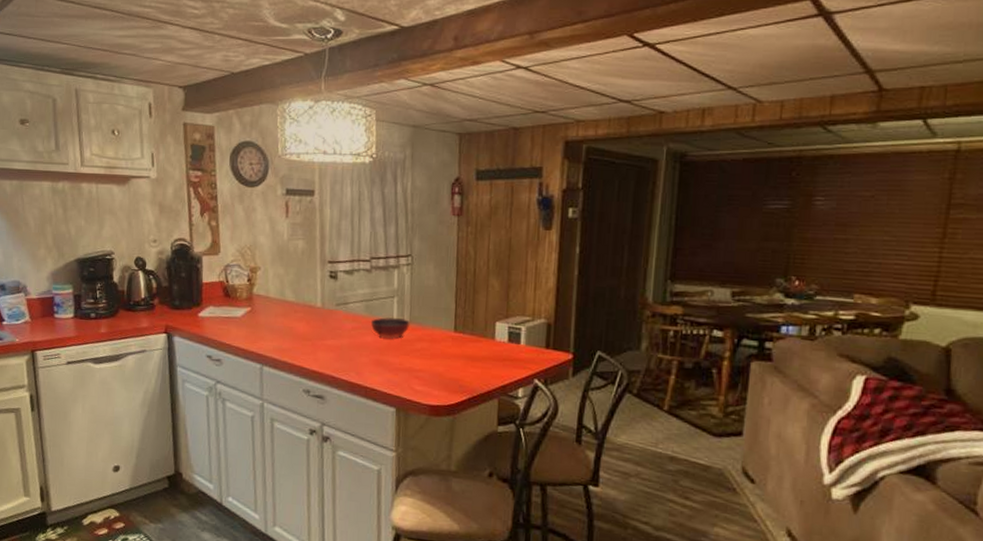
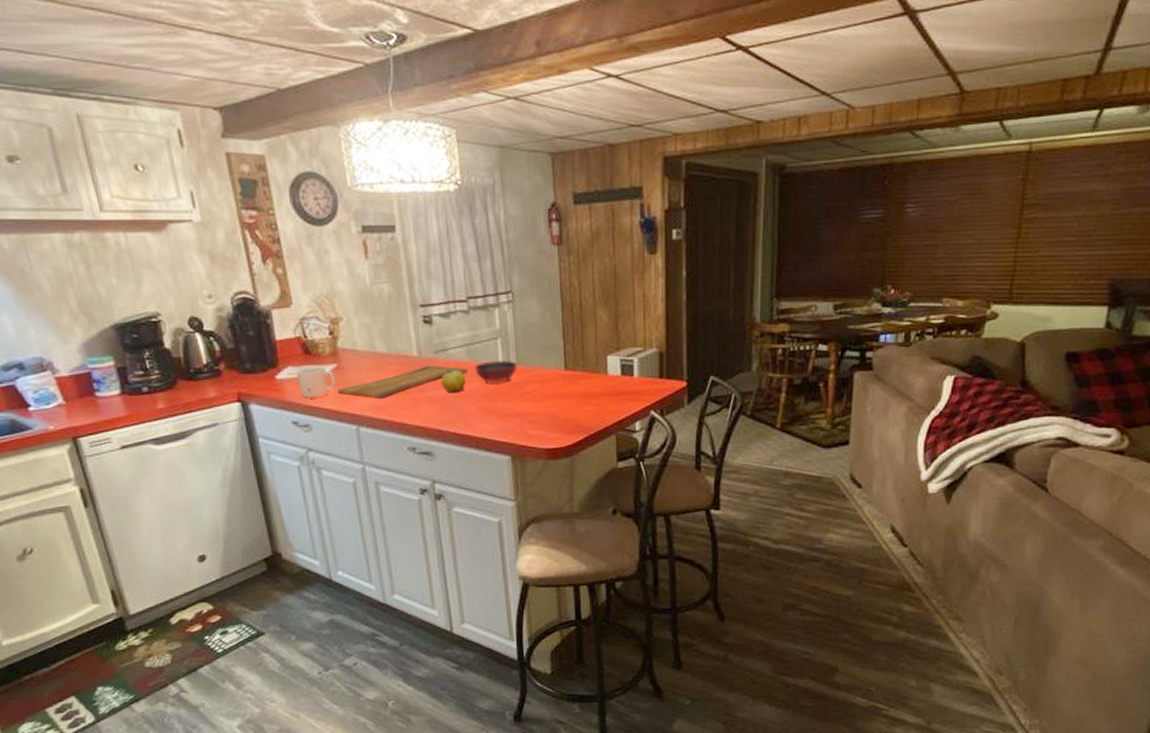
mug: none [215,308,249,337] -> present [296,367,336,400]
cutting board: none [249,316,365,342] -> present [338,365,469,398]
fruit: none [339,322,362,344] -> present [440,370,466,393]

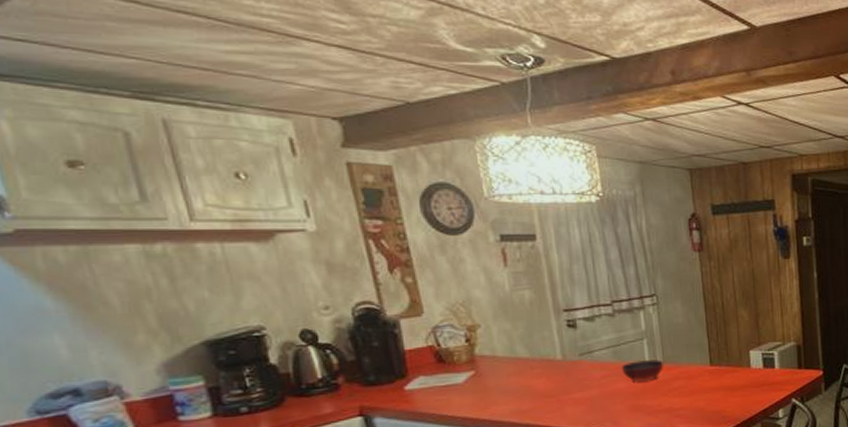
mug: present [296,367,336,400] -> none [428,375,474,409]
cutting board: present [338,365,469,398] -> none [476,367,615,404]
fruit: present [440,370,466,393] -> none [586,371,613,394]

